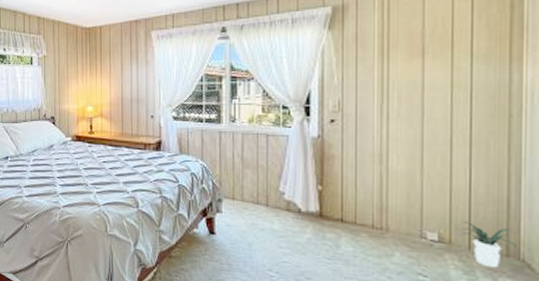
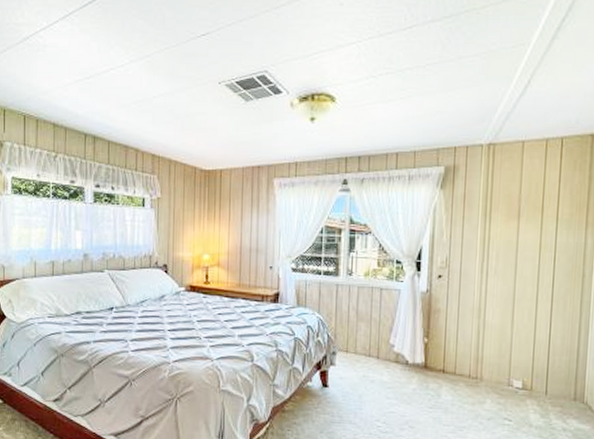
potted plant: present [461,221,517,268] -> none [540,370,582,411]

